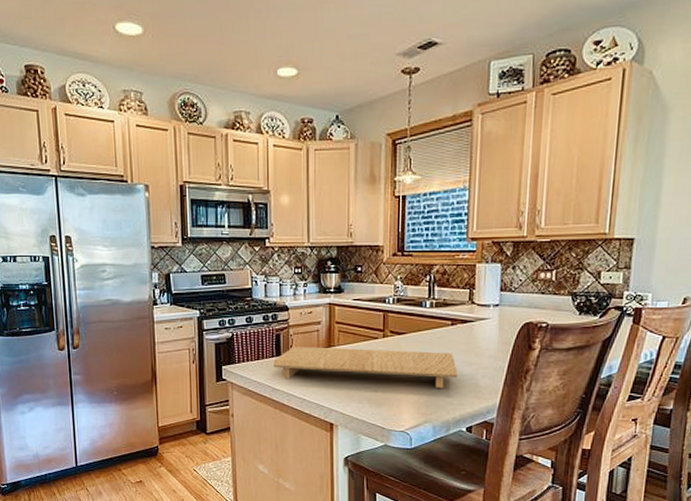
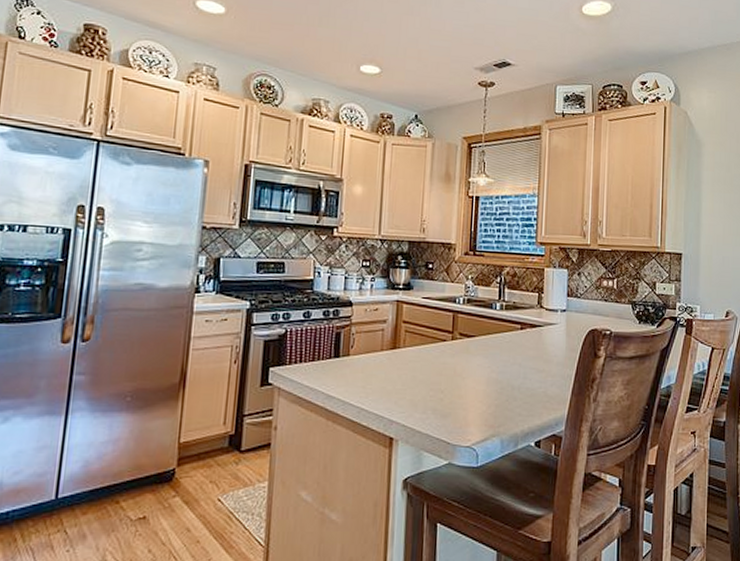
cutting board: present [274,346,457,388] -> none [330,347,526,397]

